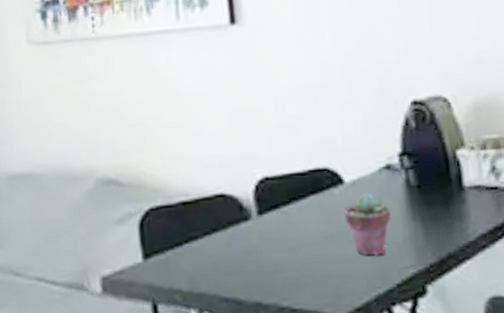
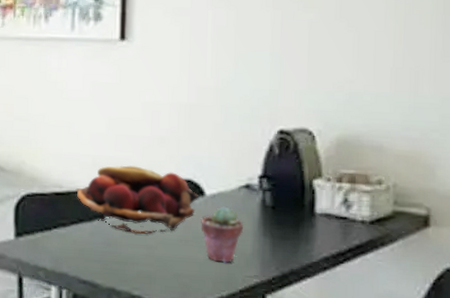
fruit basket: none [203,160,338,237] -> present [75,165,198,234]

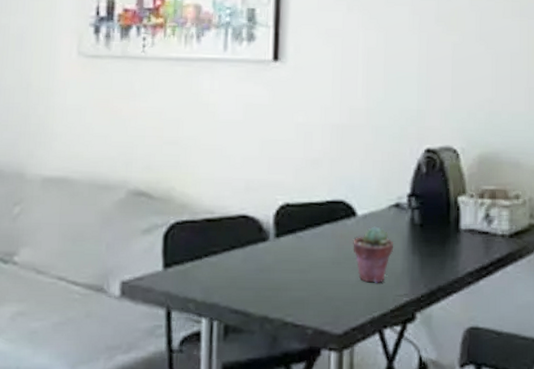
fruit basket: present [75,165,198,234] -> none [227,188,350,259]

